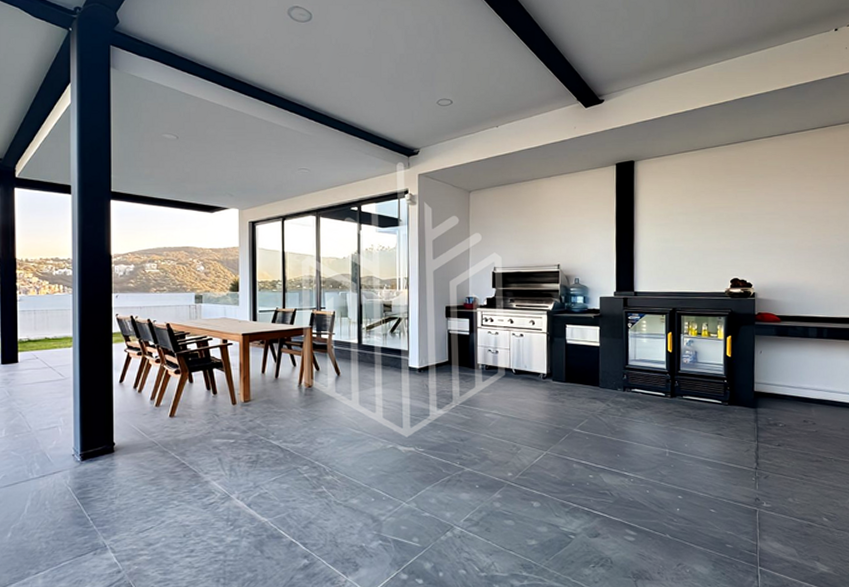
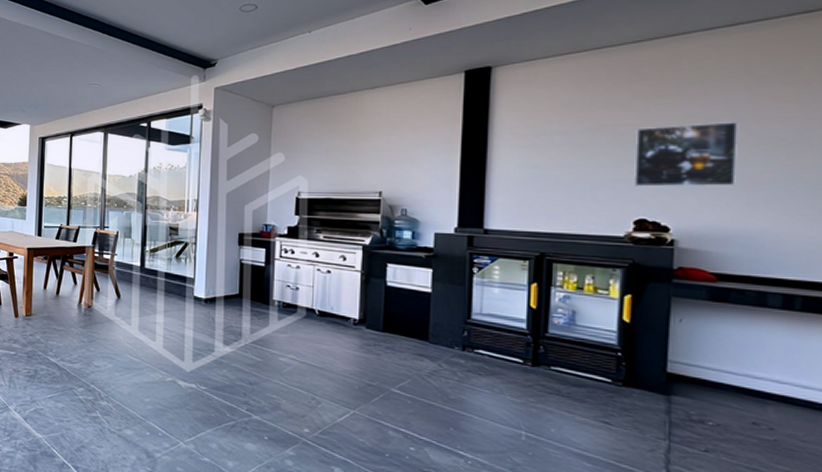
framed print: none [729,205,789,254] -> present [634,122,739,187]

